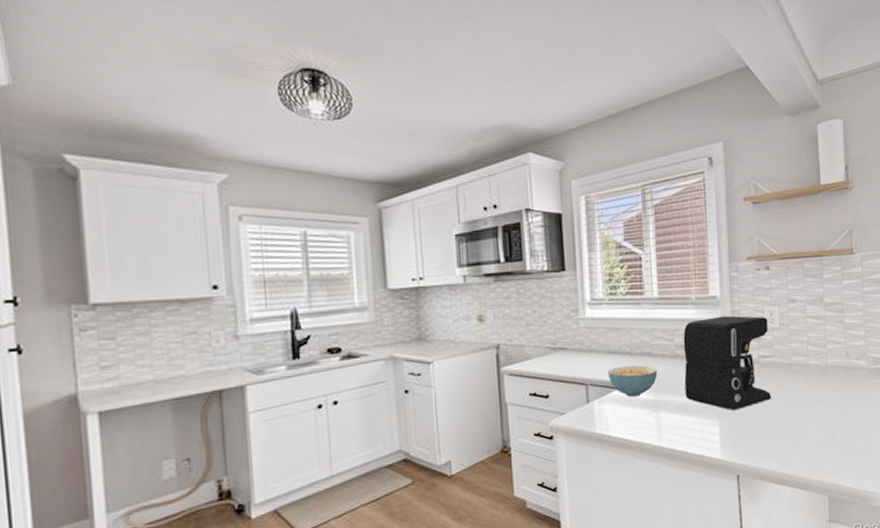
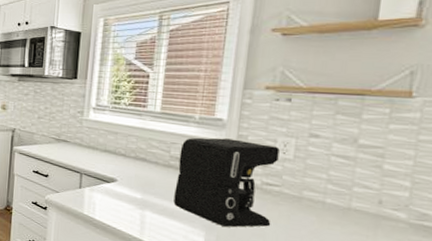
cereal bowl: present [607,365,658,397] -> none [101,164,149,193]

